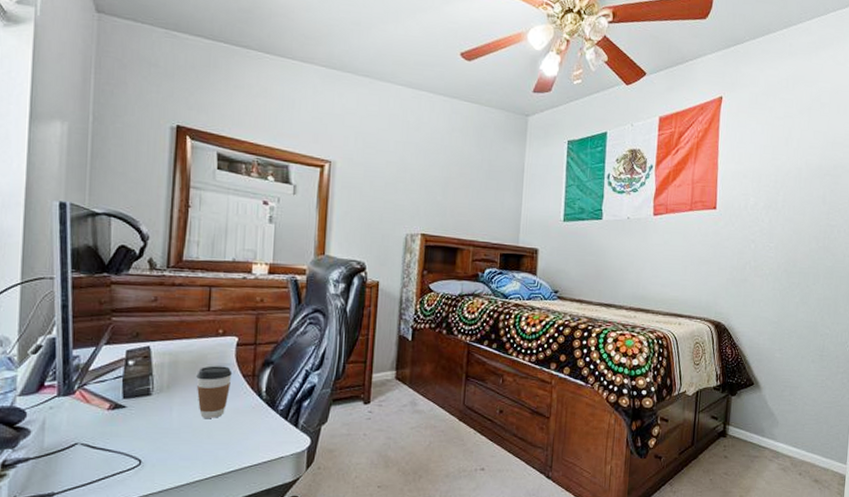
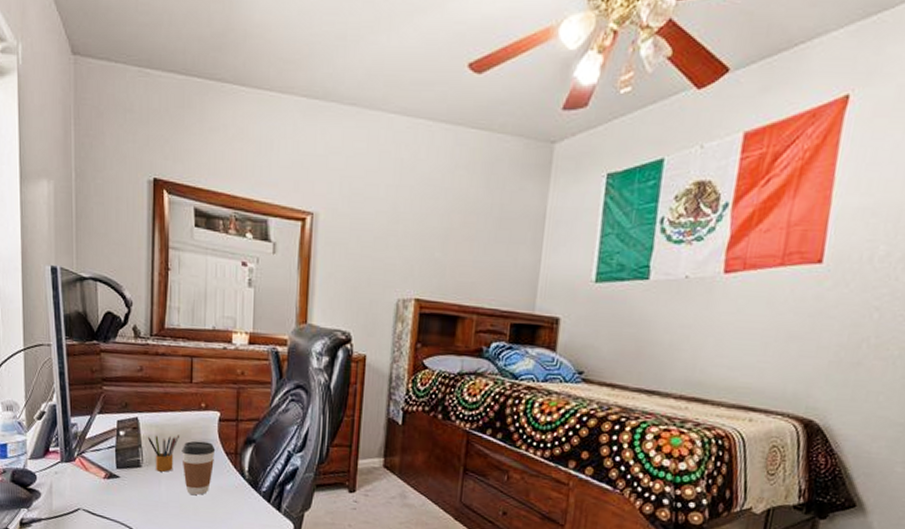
pencil box: none [159,361,194,398] -> present [147,435,179,472]

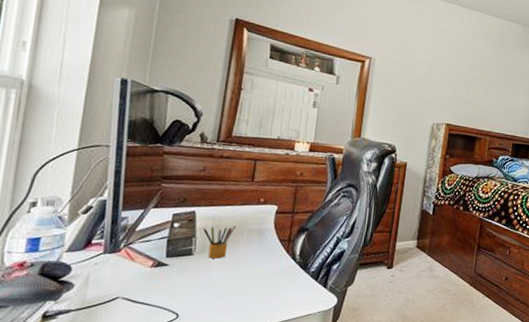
coffee cup: present [182,440,216,495] -> none [236,230,270,278]

